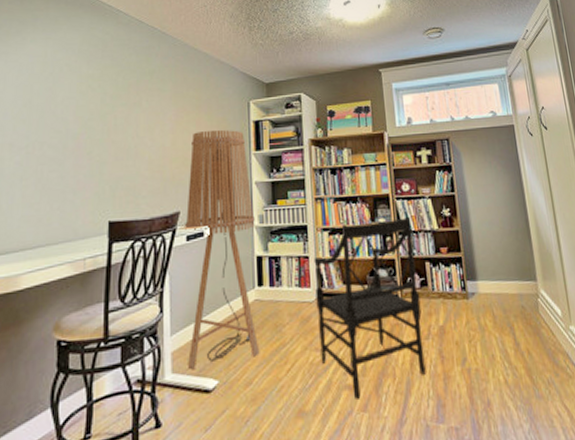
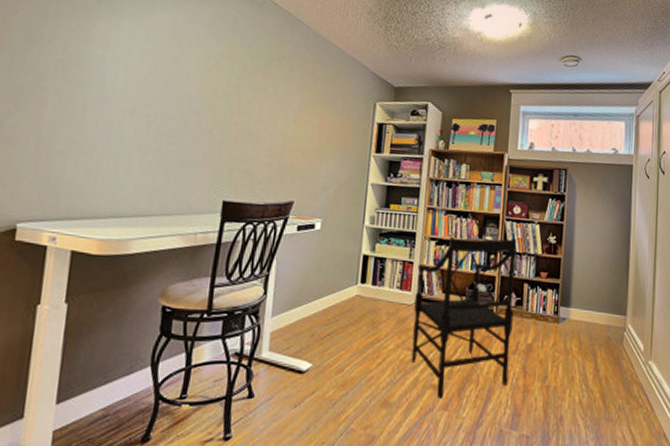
floor lamp: present [185,130,260,370] -> none [285,126,366,351]

